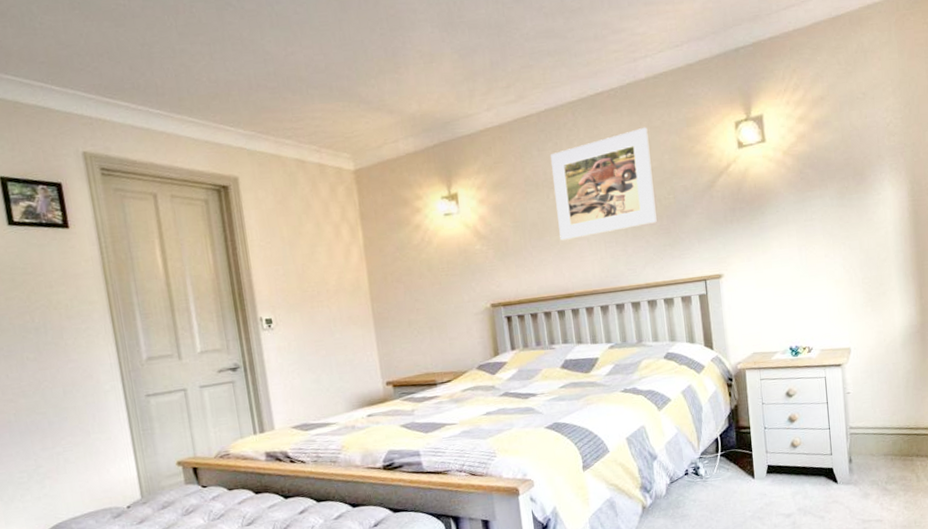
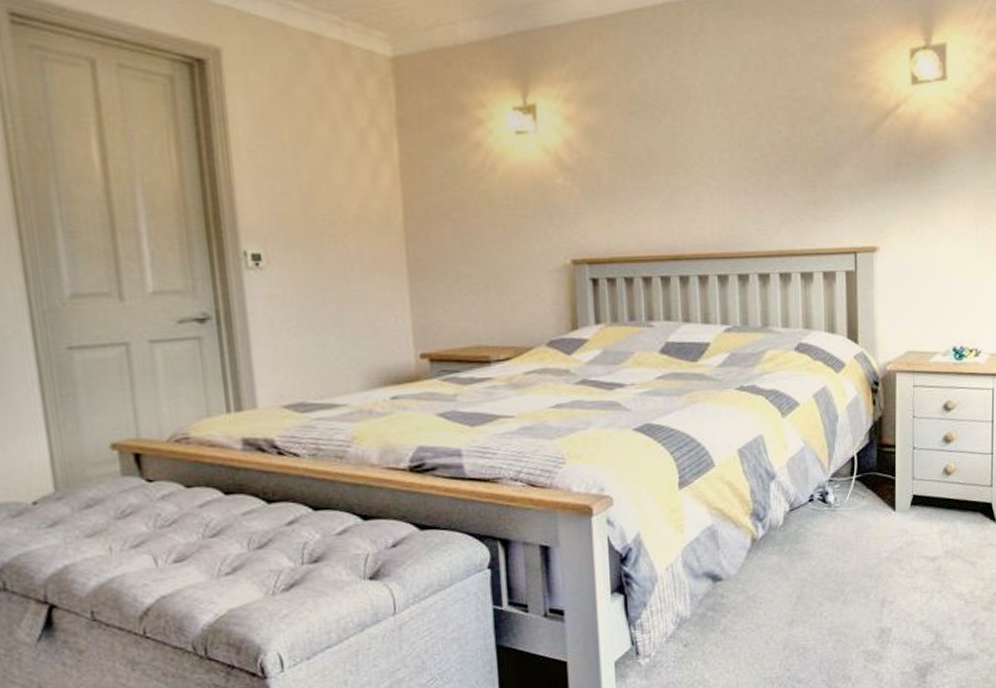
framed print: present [551,127,657,241] -> none [667,42,800,183]

